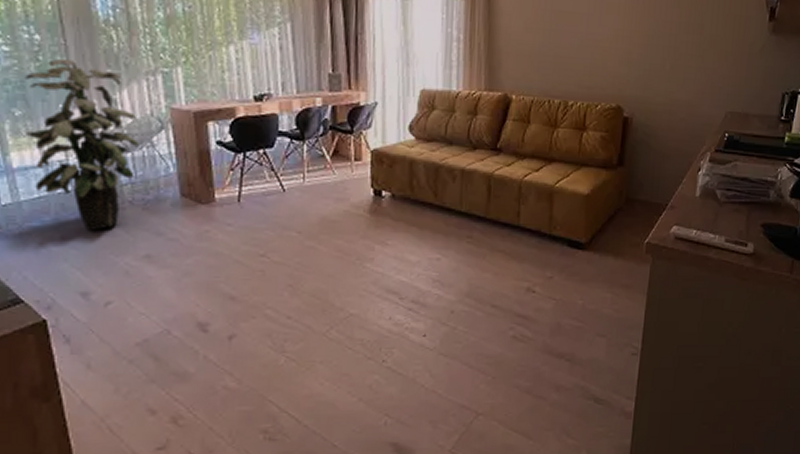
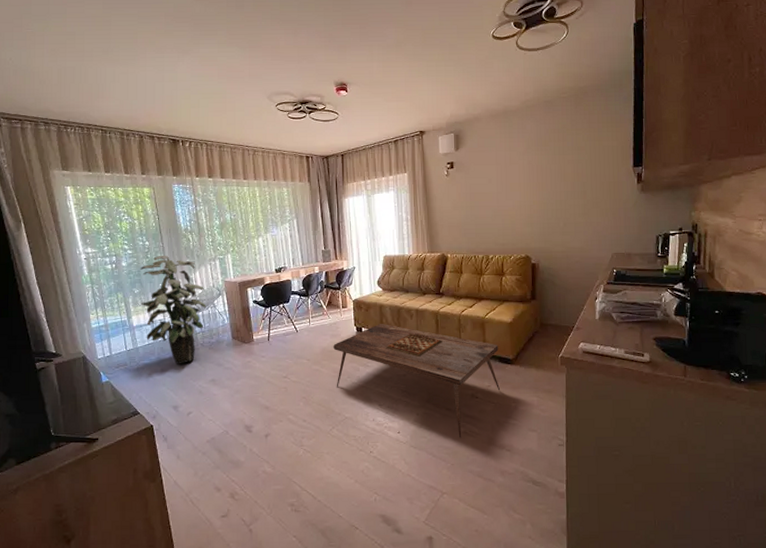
coffee table: none [338,186,569,344] -> present [333,324,500,438]

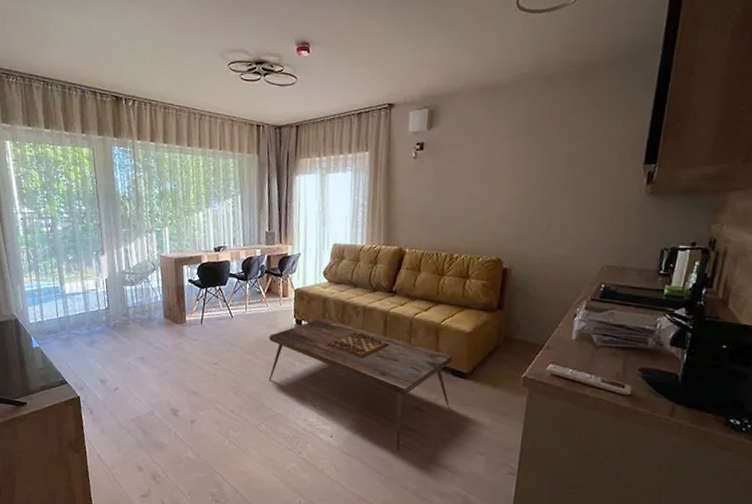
indoor plant: present [140,255,206,365] -> none [74,221,140,339]

